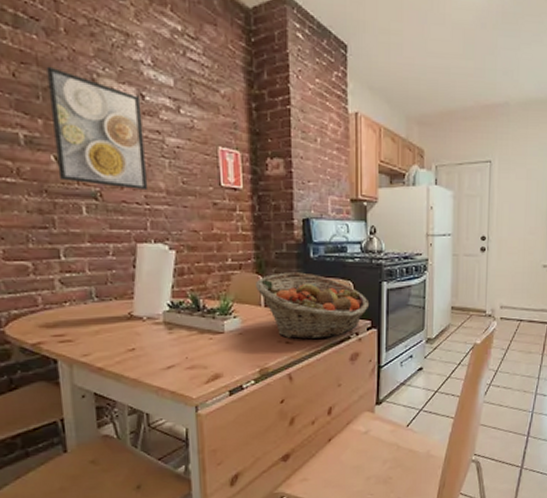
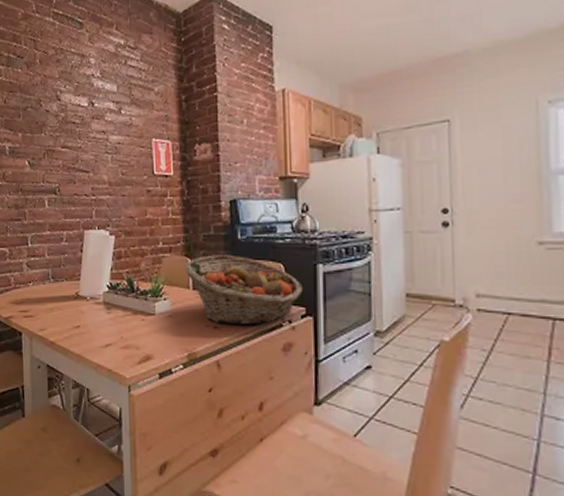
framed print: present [46,66,149,191] -> none [26,90,95,184]

